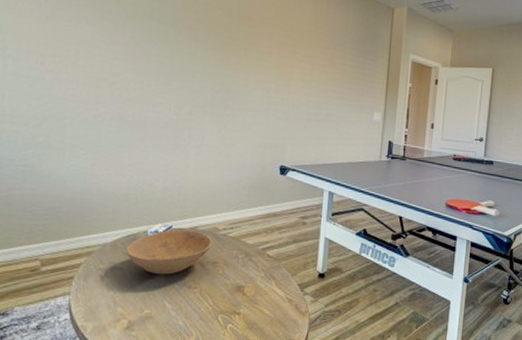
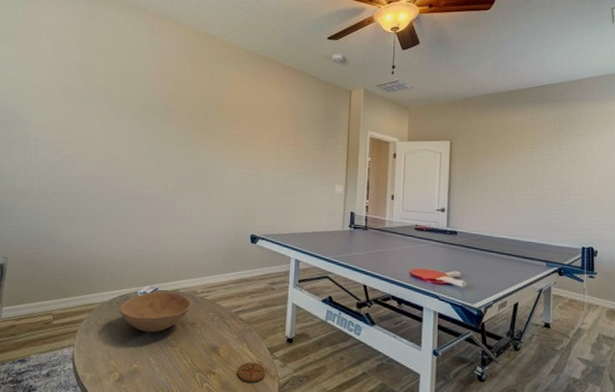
coaster: none [264,300,296,320] -> present [236,362,266,382]

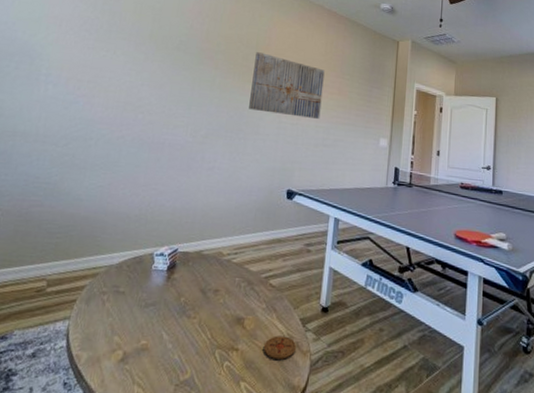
bowl: present [120,291,192,333] -> none [130,253,216,302]
wall art: none [212,109,281,169] -> present [249,52,325,119]

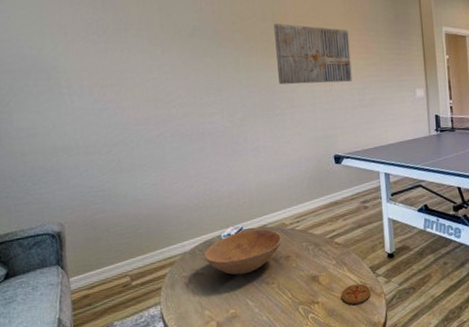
bowl: none [130,253,216,302] -> present [204,228,283,275]

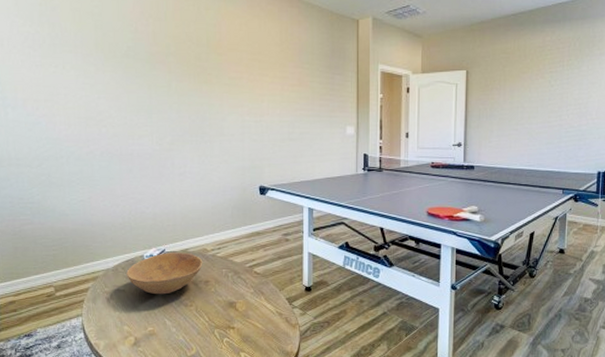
wall art: present [274,23,353,85] -> none [208,50,283,114]
coaster: present [341,284,371,305] -> none [256,314,286,333]

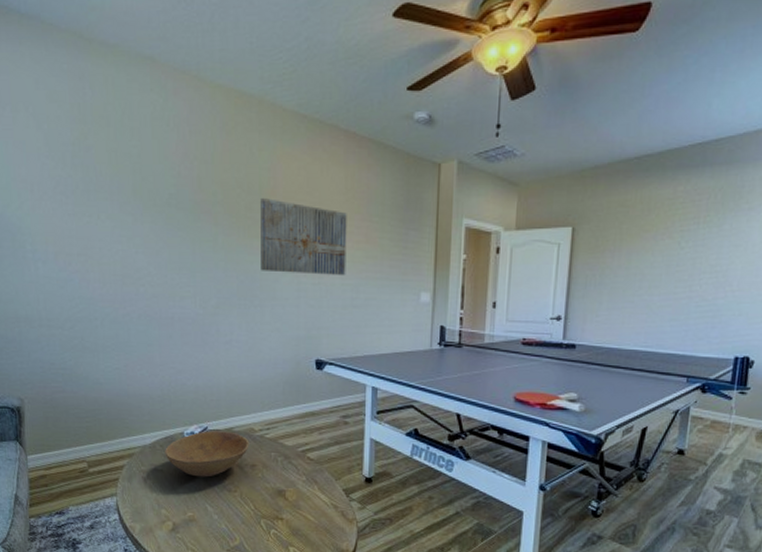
wall art: none [208,50,283,114] -> present [260,198,347,275]

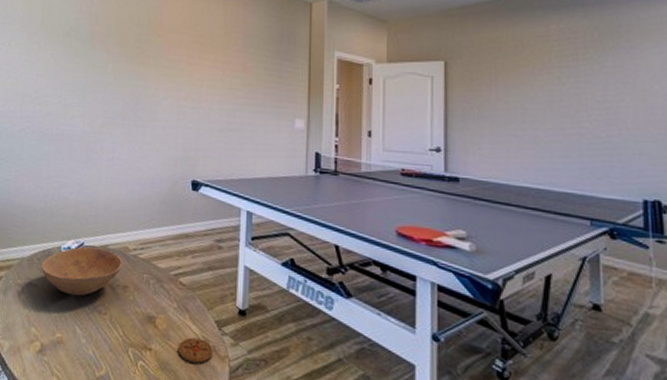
wall art: present [260,198,347,275] -> none [145,31,225,100]
coaster: none [308,505,342,527] -> present [177,337,214,364]

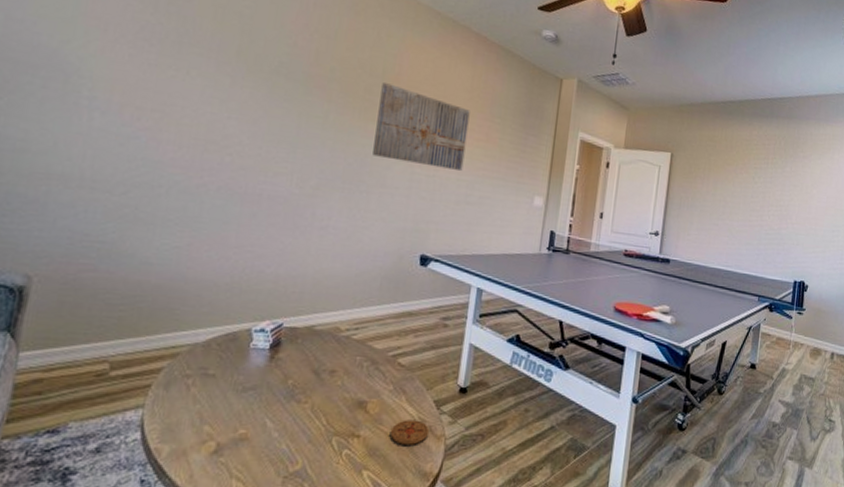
bowl: present [41,247,123,296] -> none [221,328,332,385]
wall art: none [145,31,225,100] -> present [373,83,470,171]

